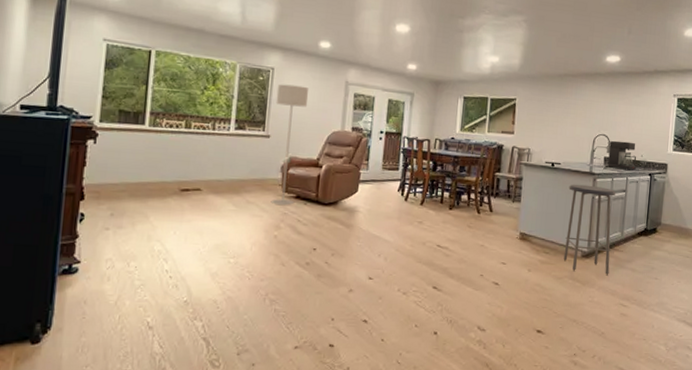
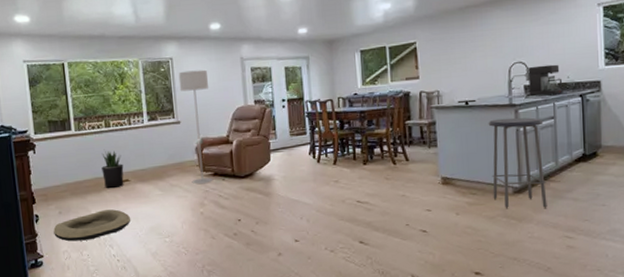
dog bed: none [99,218,195,250] -> present [53,209,131,242]
planter: none [171,151,198,196] -> present [101,149,124,188]

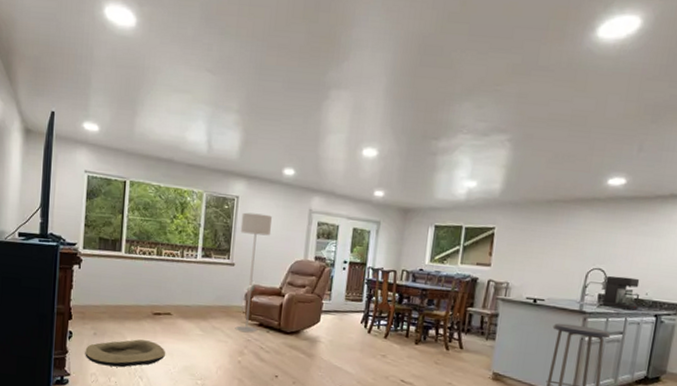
planter: present [101,149,124,188] -> none [145,277,168,319]

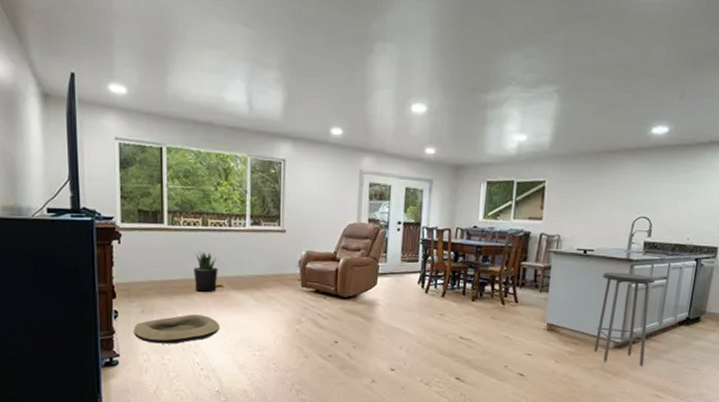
planter: none [145,277,168,319] -> present [194,249,218,292]
floor lamp: present [235,212,272,333] -> none [289,176,321,301]
coffee maker: present [602,275,640,311] -> none [647,223,682,256]

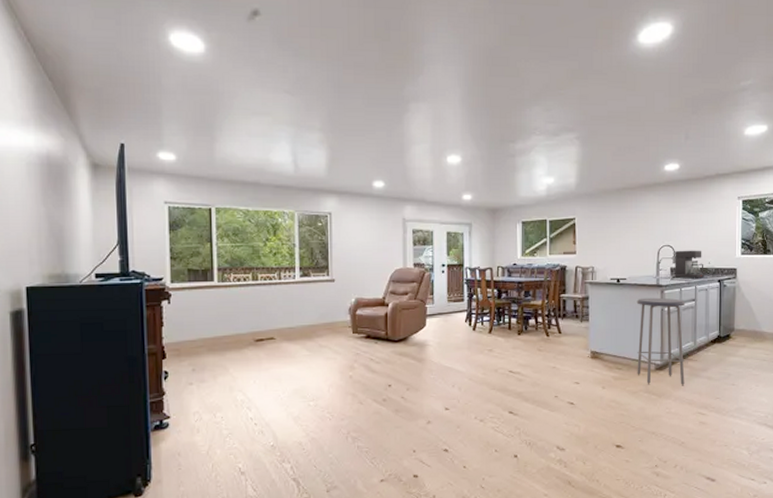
dog bed: present [134,314,221,344] -> none [184,369,274,402]
planter: present [194,249,218,292] -> none [245,303,270,346]
coffee maker: none [647,223,682,256] -> present [675,250,704,279]

